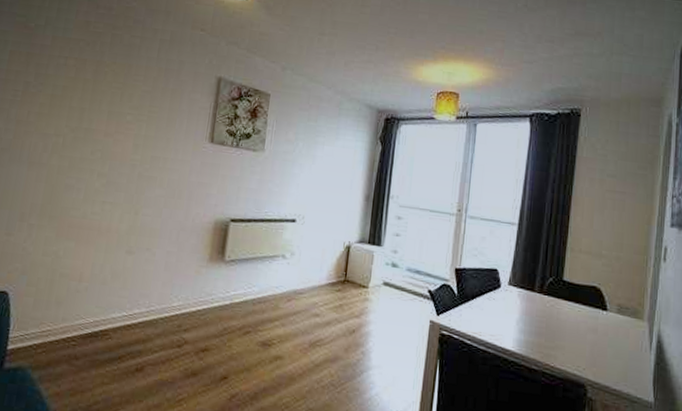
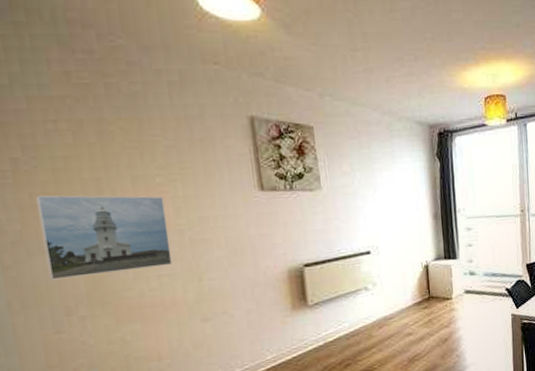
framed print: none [18,114,128,195] -> present [36,195,173,280]

